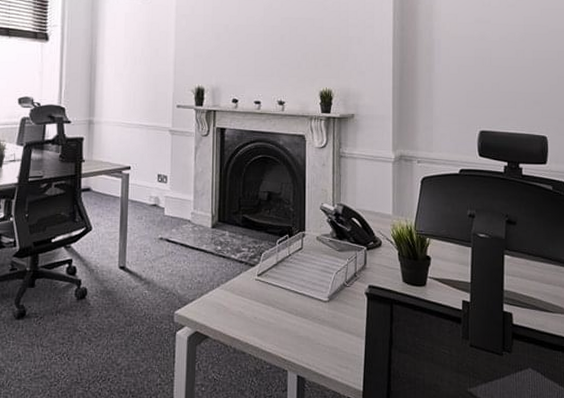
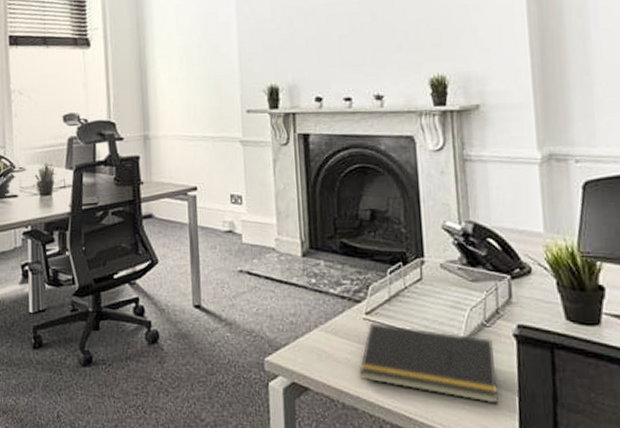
notepad: none [249,282,351,347] -> present [358,322,498,404]

